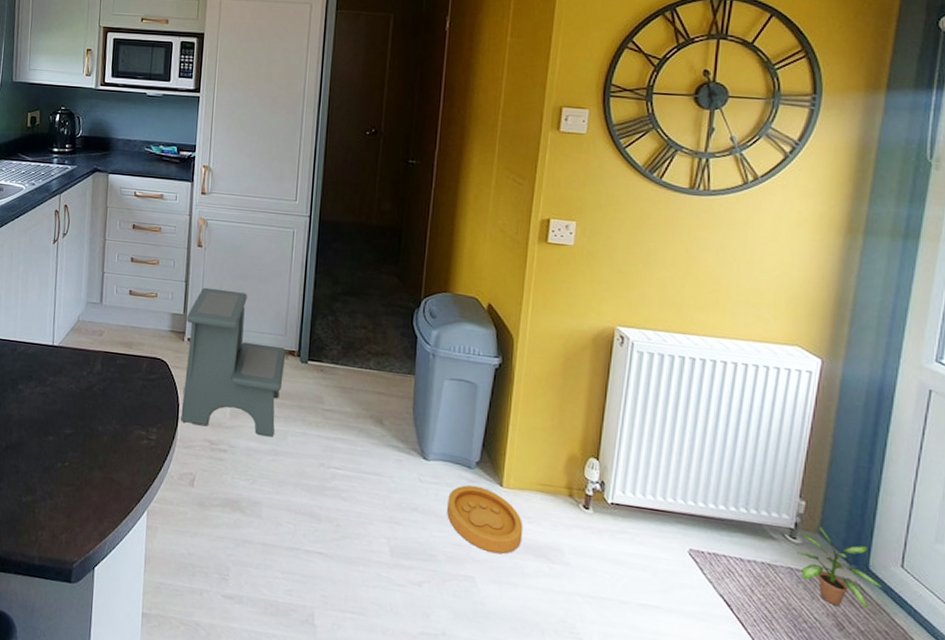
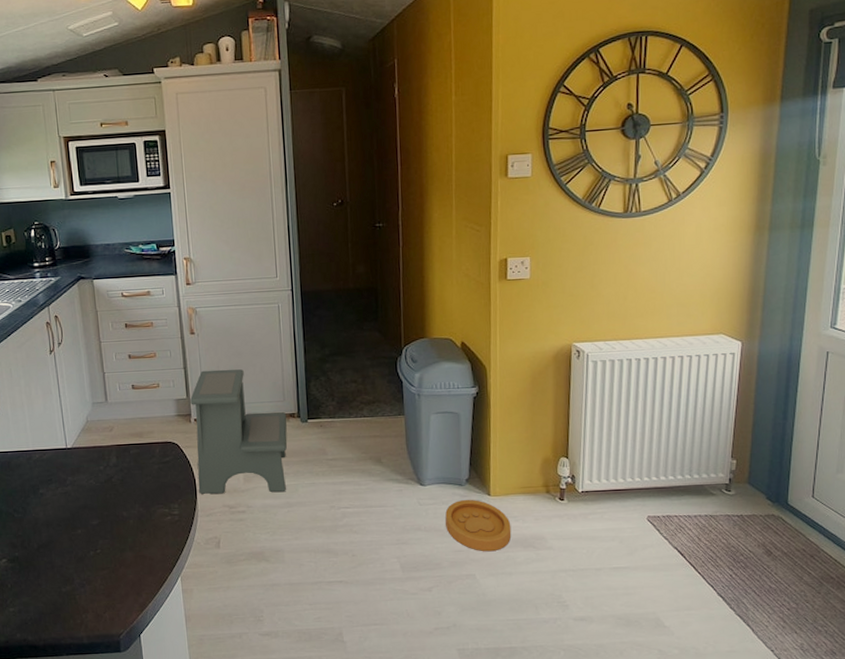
potted plant: present [797,526,883,610] -> none [732,477,799,538]

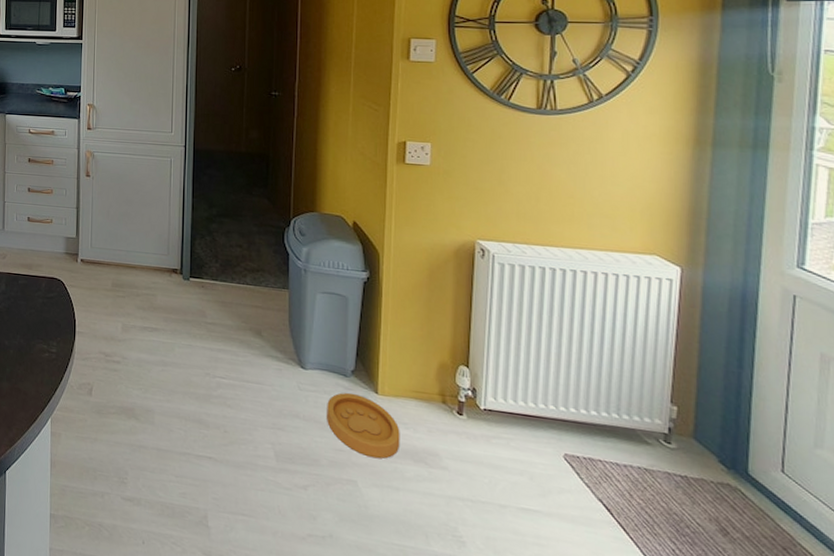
step stool: present [190,369,288,495] -> none [77,213,170,349]

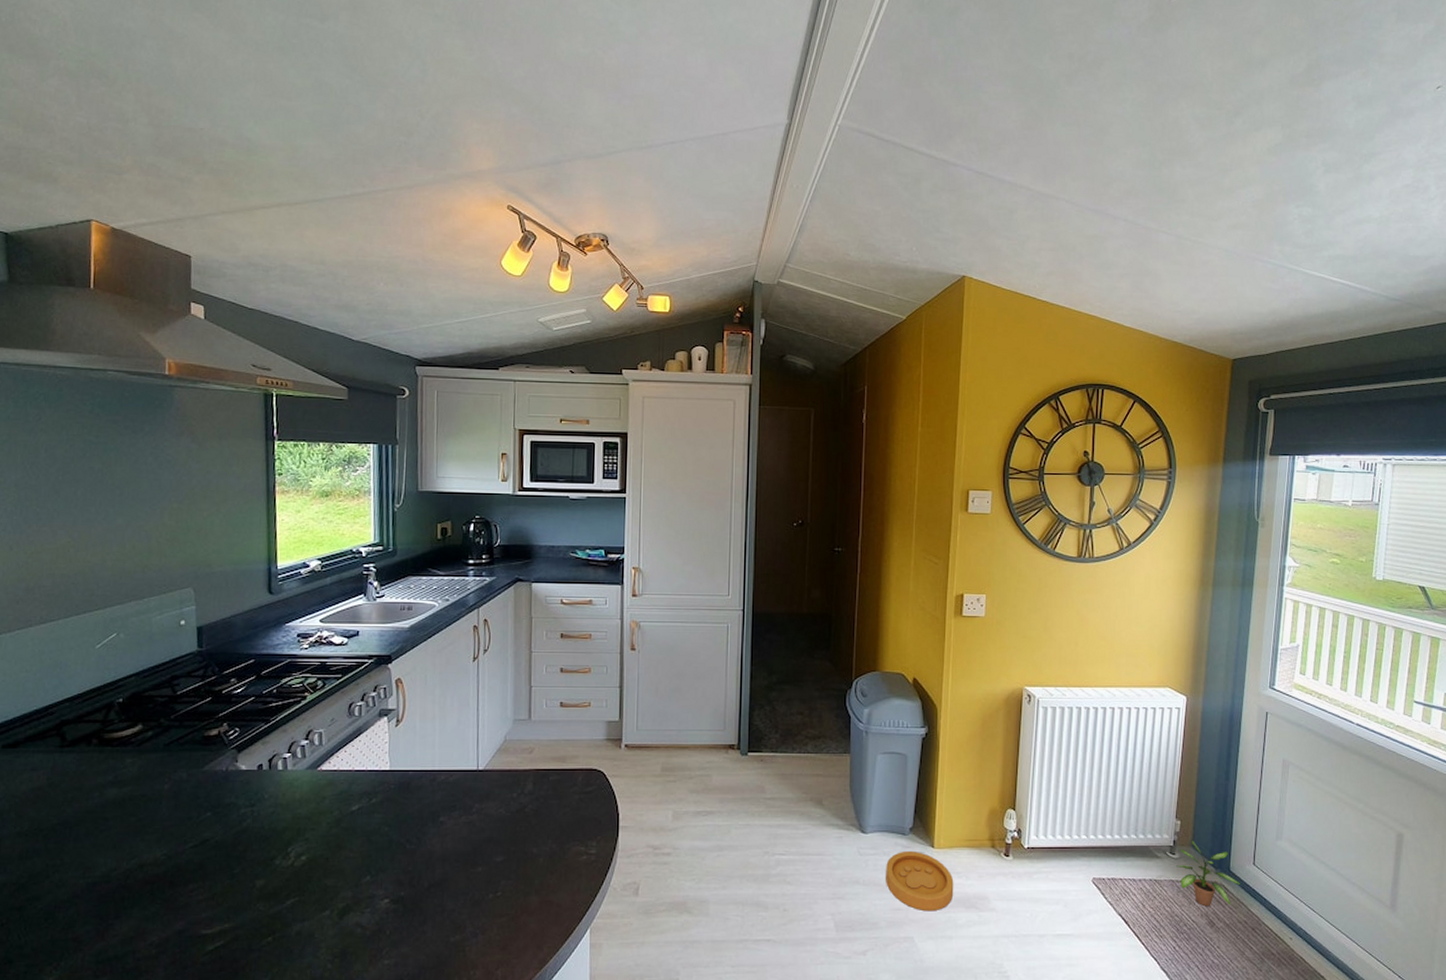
potted plant: none [673,431,764,515] -> present [1176,840,1241,907]

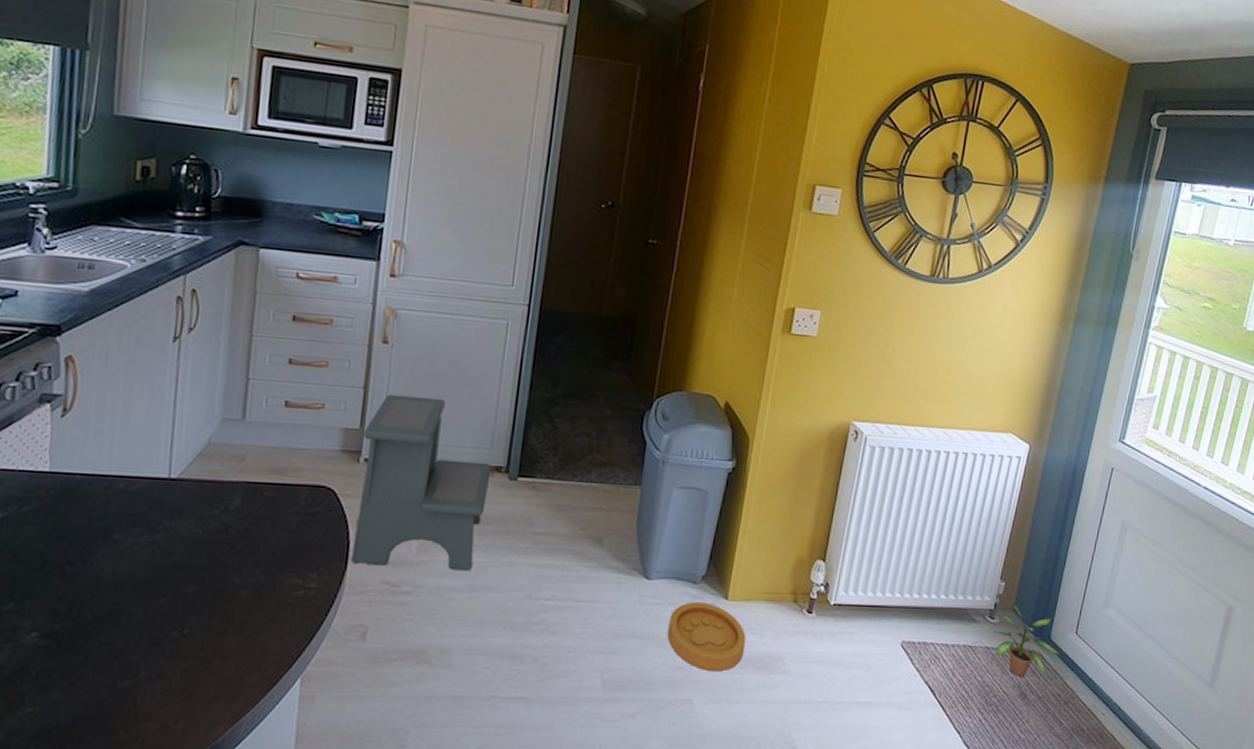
step stool: none [621,691,726,834] -> present [351,394,492,571]

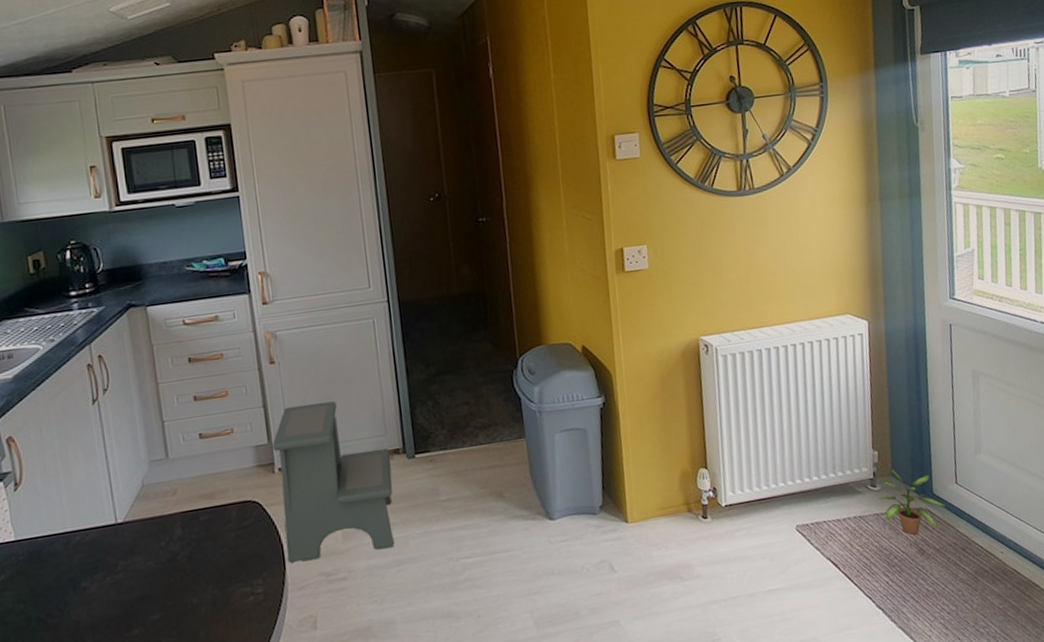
pet bowl: present [667,601,746,672] -> none [580,529,655,591]

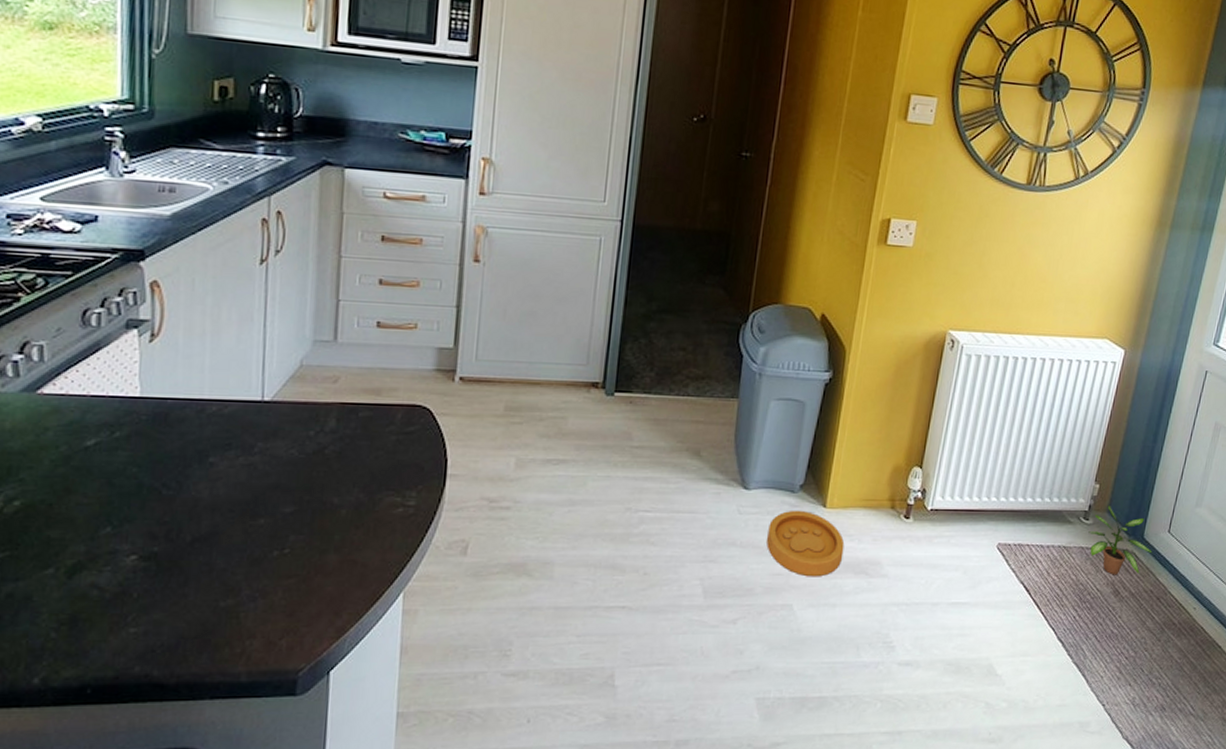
step stool: present [272,401,394,563] -> none [449,313,588,486]
pet bowl: none [580,529,655,591] -> present [767,510,845,577]

